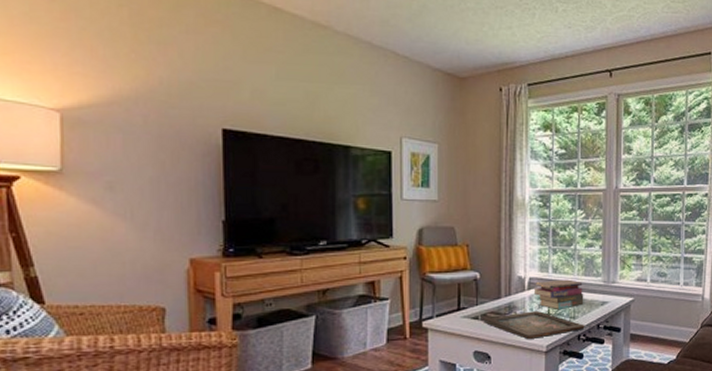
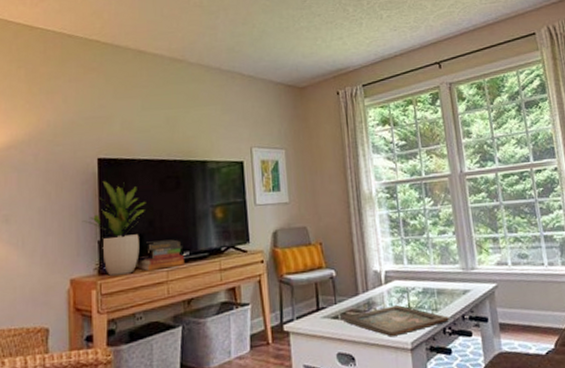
potted plant: none [203,155,280,259] -> present [82,181,147,276]
books: none [267,227,320,258] -> present [137,239,184,272]
books: present [535,279,584,309] -> none [392,269,445,302]

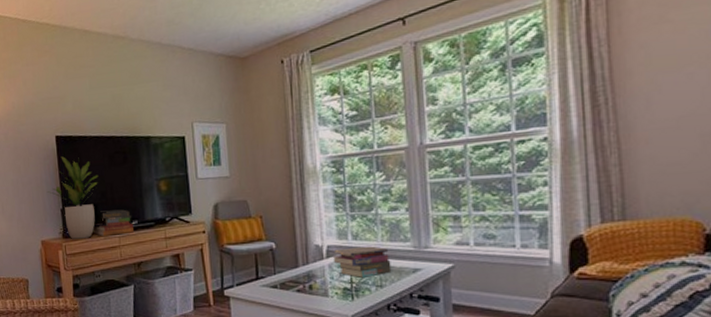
decorative tray: present [343,305,449,337] -> none [282,279,395,309]
books: none [392,269,445,302] -> present [334,246,392,278]

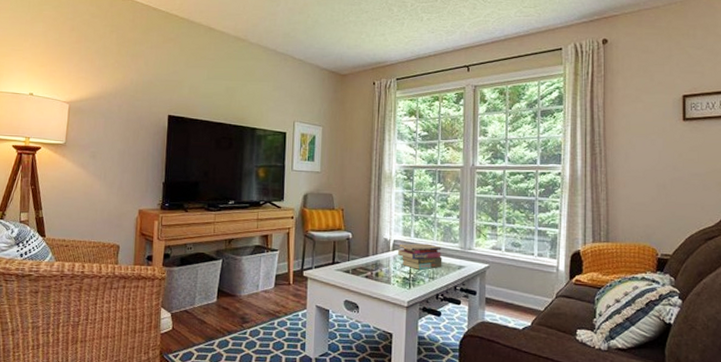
potted plant: present [46,156,99,239] -> none [151,134,204,212]
books: present [93,209,134,237] -> none [191,188,230,213]

